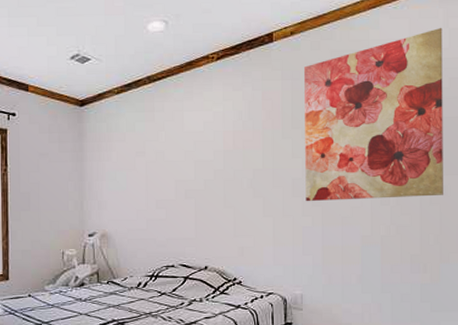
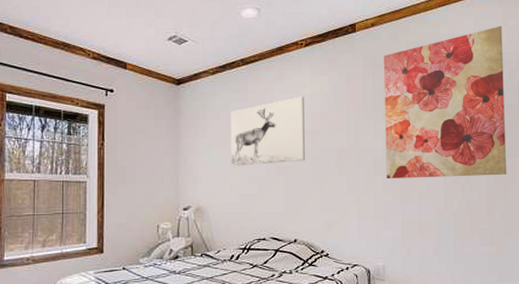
wall art: none [137,115,216,190] -> present [231,97,305,166]

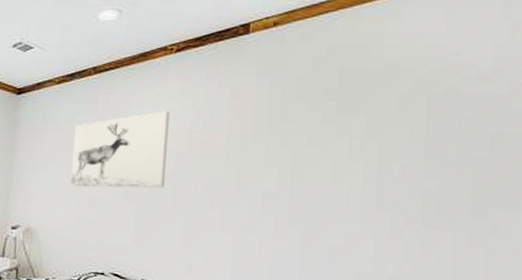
wall art: present [384,25,506,178] -> none [280,18,501,234]

